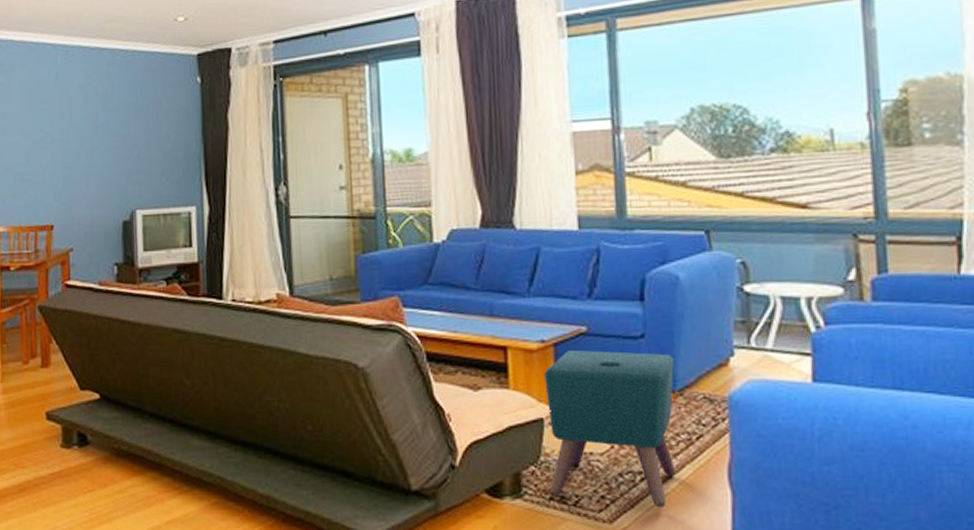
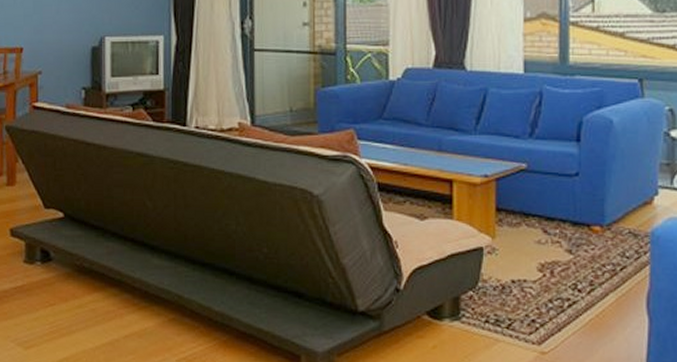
ottoman: present [544,349,676,508] -> none [486,184,604,332]

